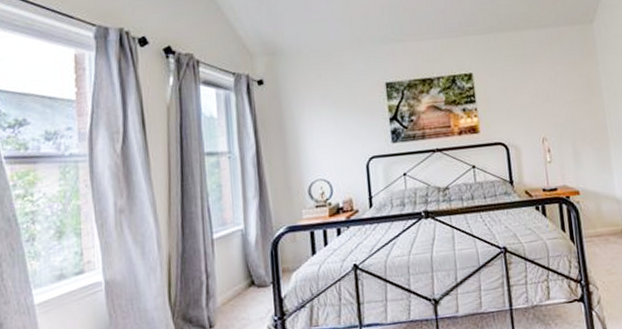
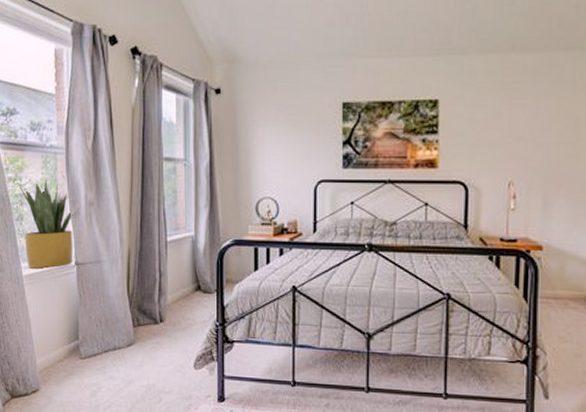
planter: none [29,191,101,295] -> present [18,180,73,269]

